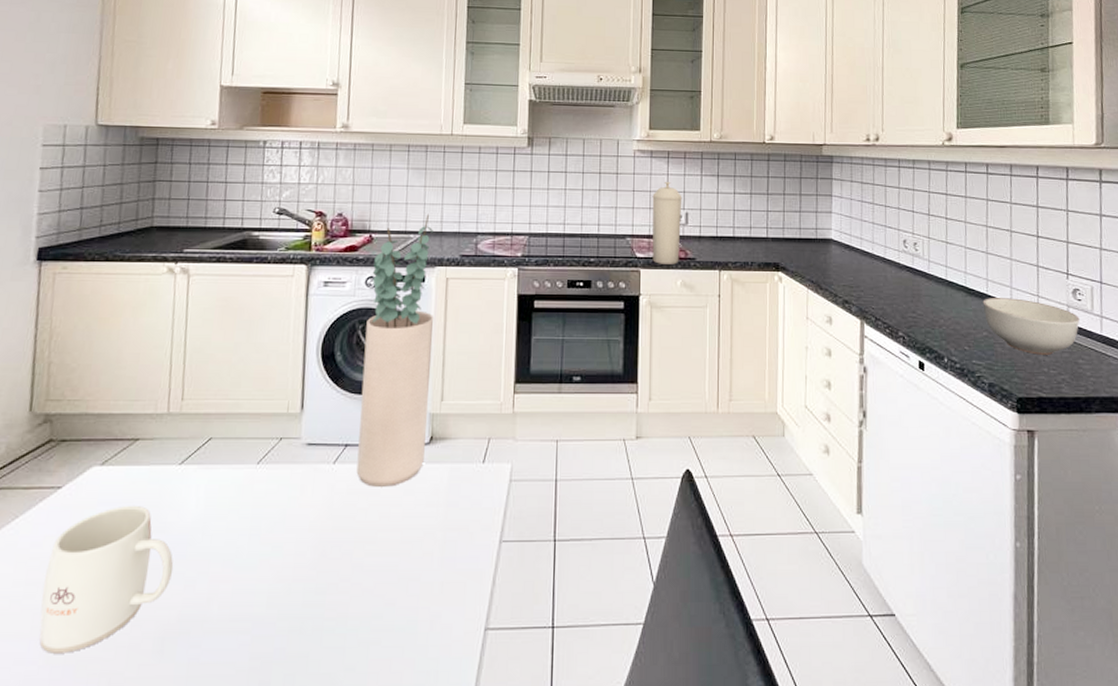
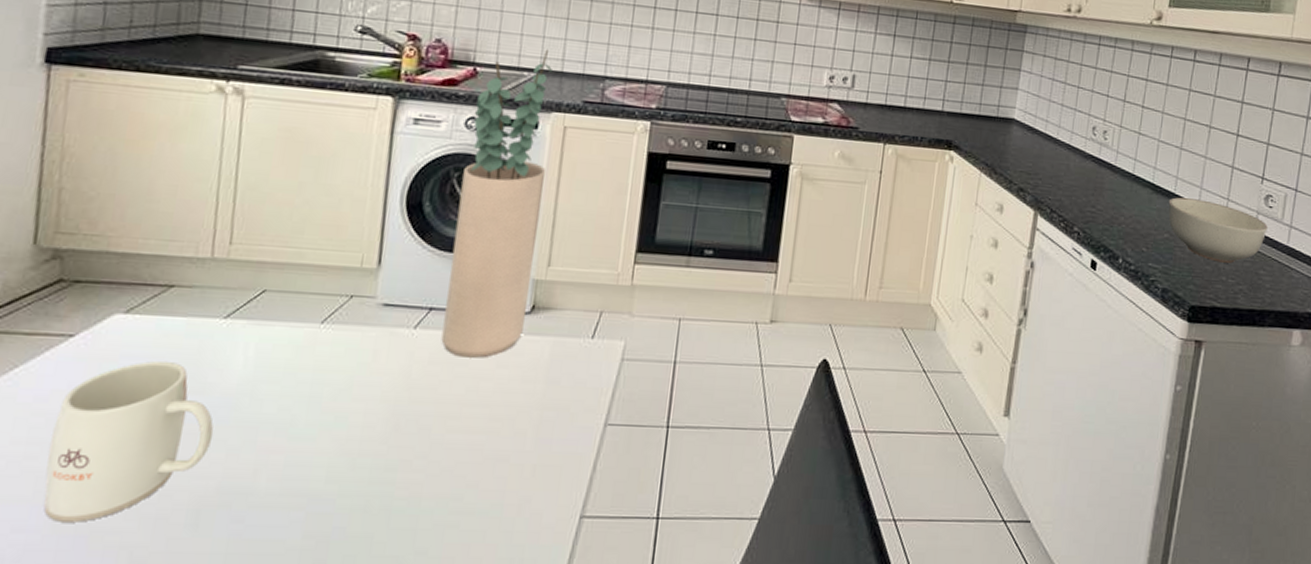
canister: present [652,181,682,266] -> none [809,36,851,133]

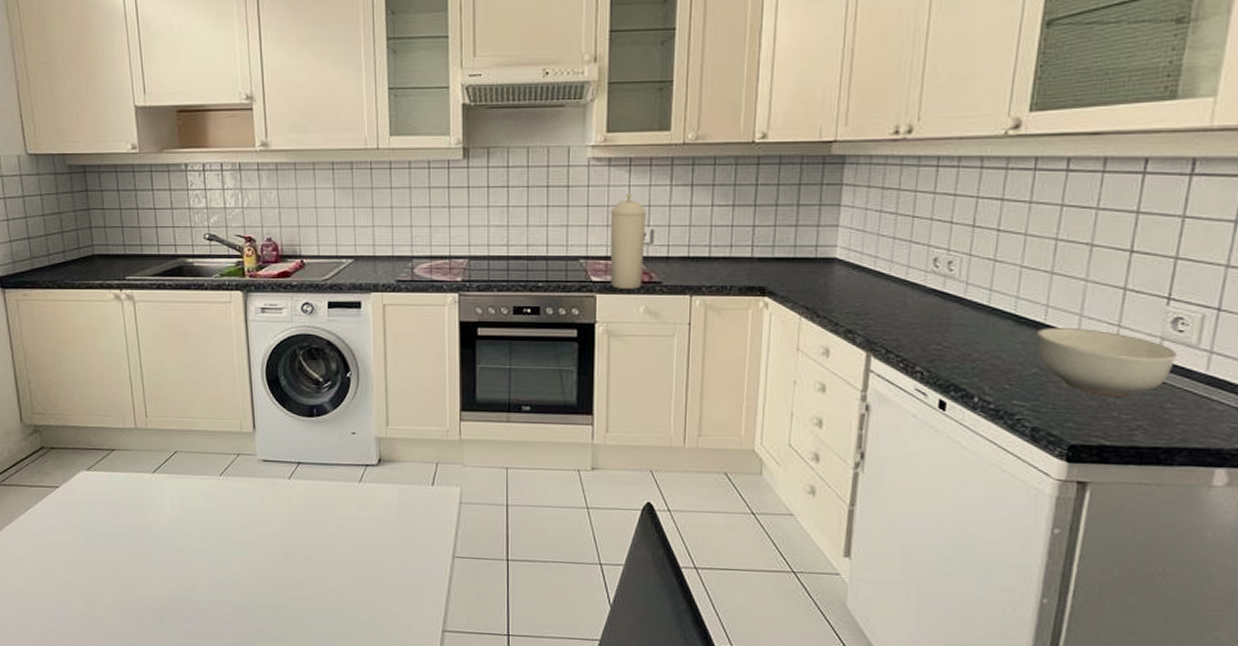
mug: present [44,360,214,522] -> none [59,505,161,617]
vase: present [441,49,552,358] -> none [307,237,375,502]
canister: none [809,36,851,133] -> present [610,193,647,290]

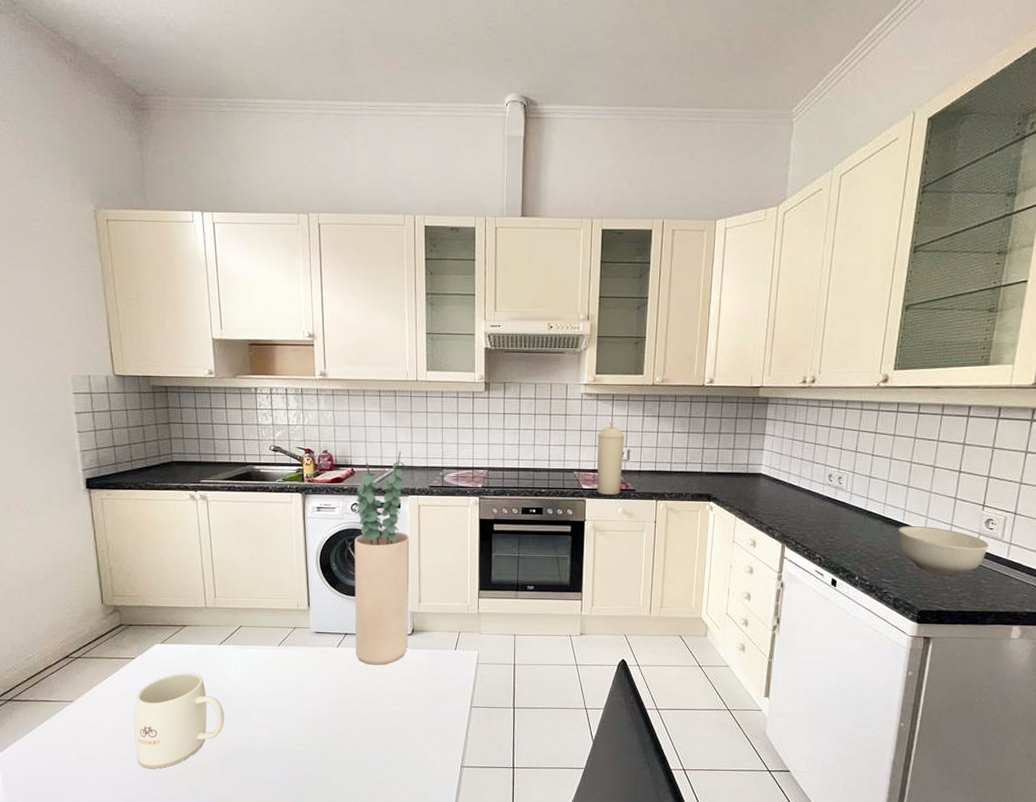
mug: none [59,505,161,617] -> present [133,672,225,769]
vase: none [307,237,375,502] -> present [354,451,410,665]

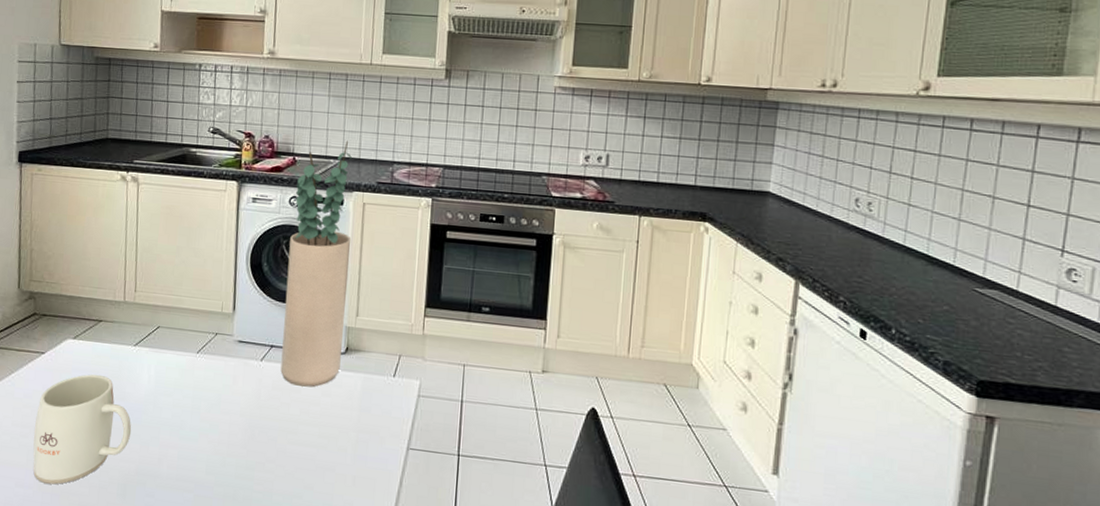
canister: present [597,421,625,496] -> none [568,120,604,207]
bowl: present [897,526,989,576] -> none [947,269,1072,339]

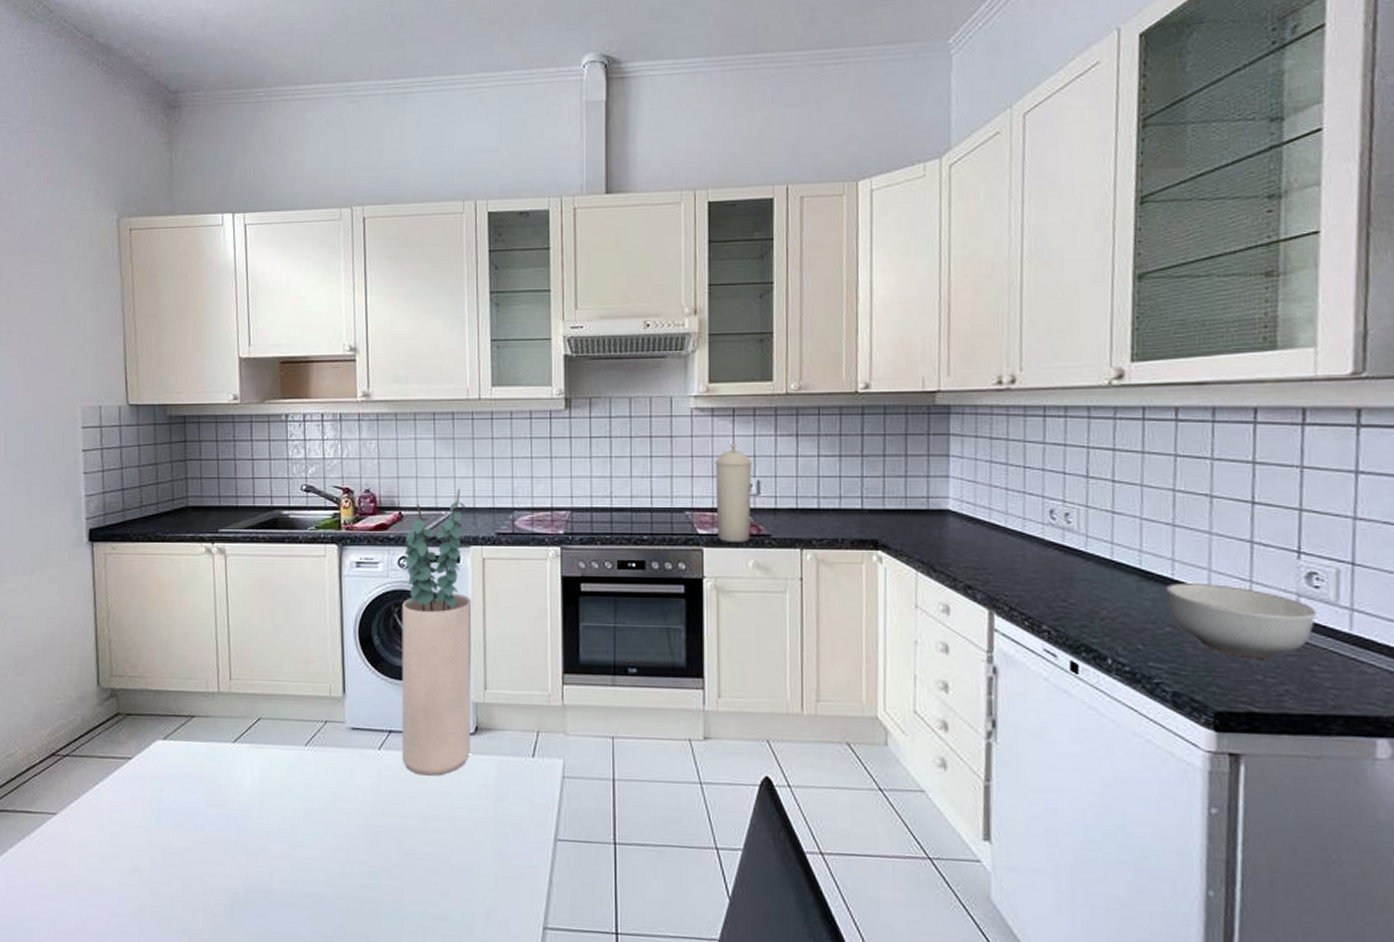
mug: present [33,374,132,485] -> none [125,778,237,911]
canister: none [568,120,604,207] -> present [715,444,752,544]
bowl: none [947,269,1072,339] -> present [1165,583,1316,659]

